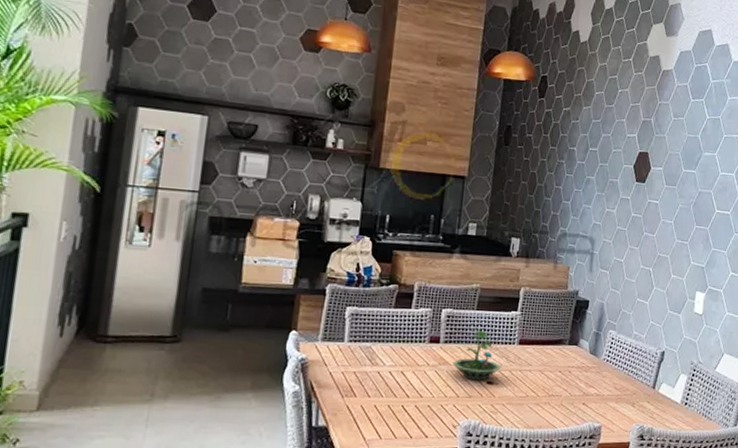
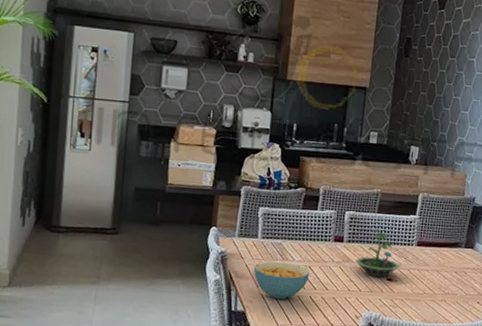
cereal bowl: none [338,368,403,410] -> present [253,262,310,299]

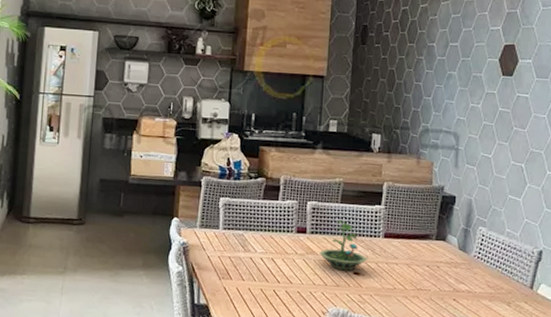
cereal bowl: present [253,262,310,299] -> none [215,253,273,292]

